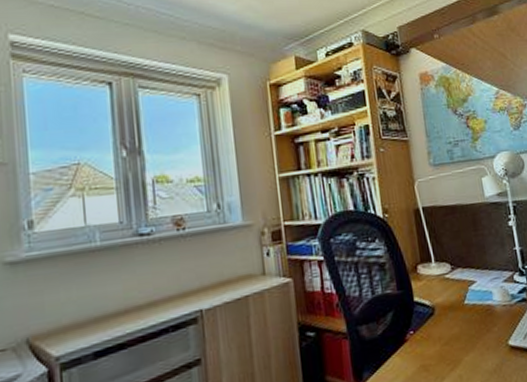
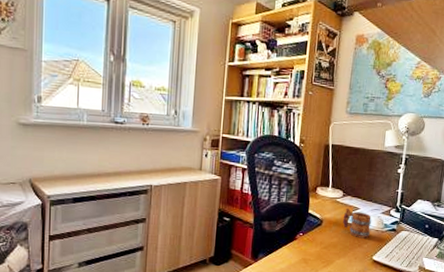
mug: none [458,283,498,321] -> present [342,207,372,239]

